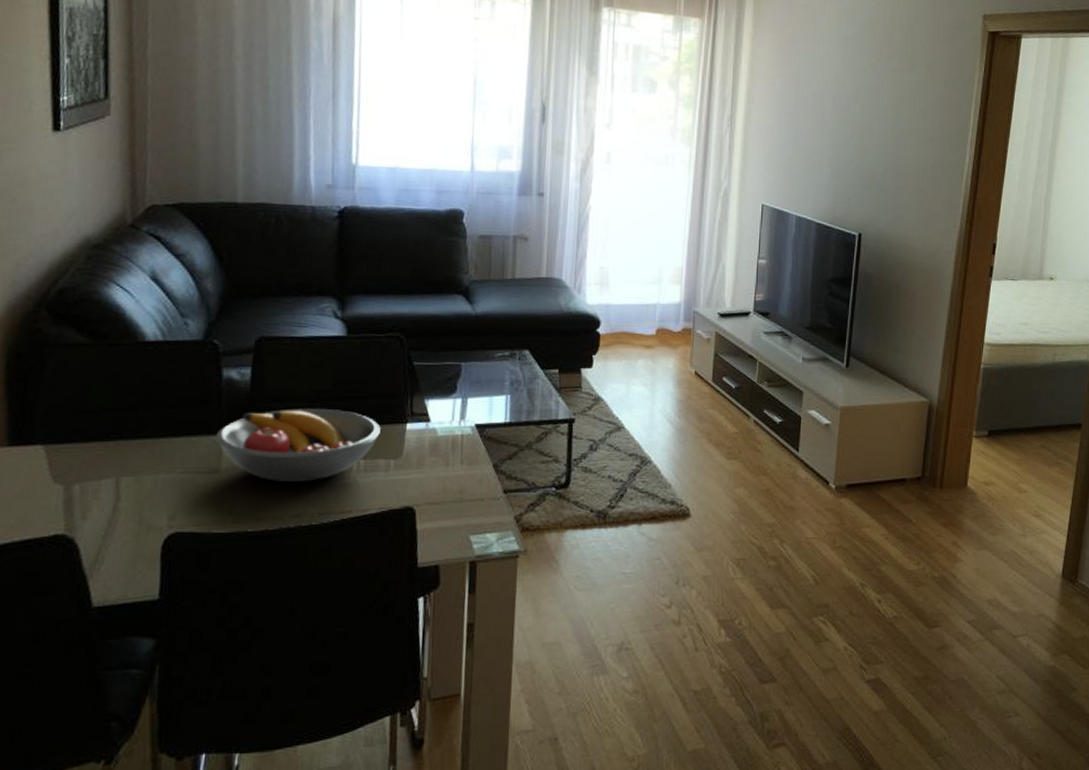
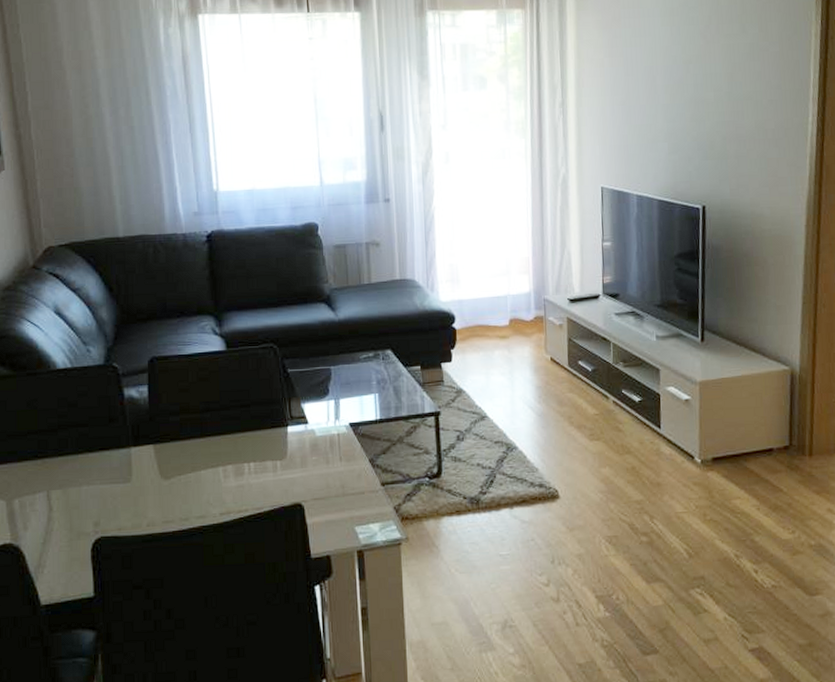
fruit bowl: present [215,408,382,482] -> none [124,418,266,487]

